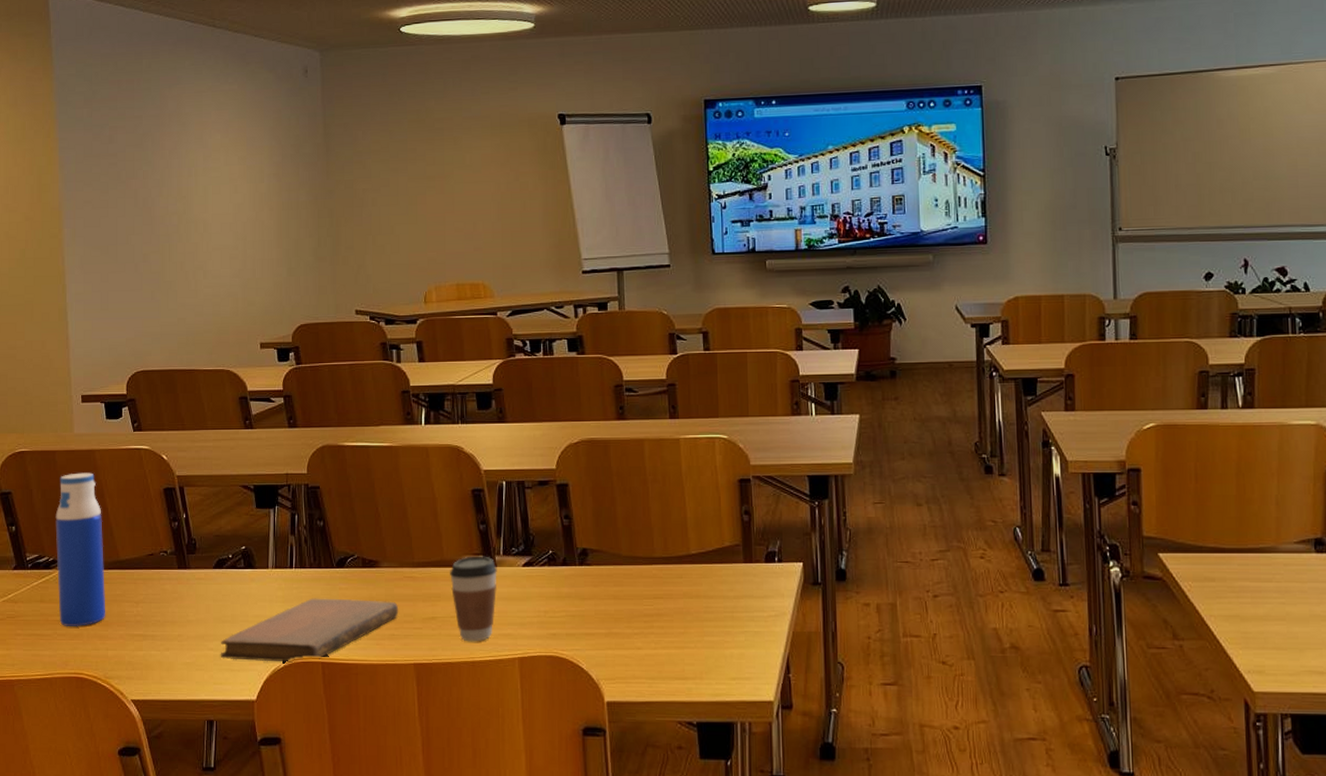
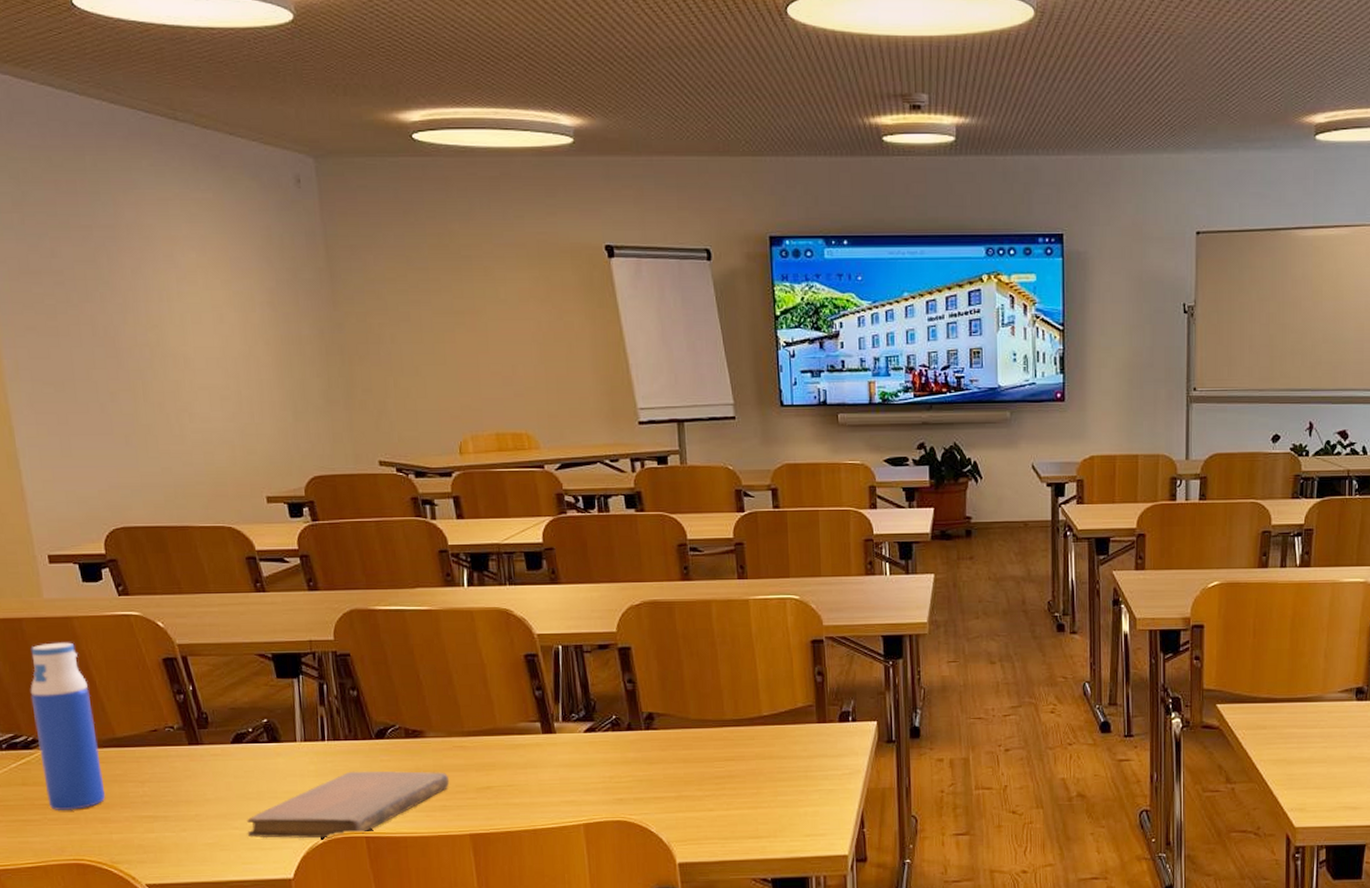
coffee cup: present [450,556,497,642] -> none [504,723,557,810]

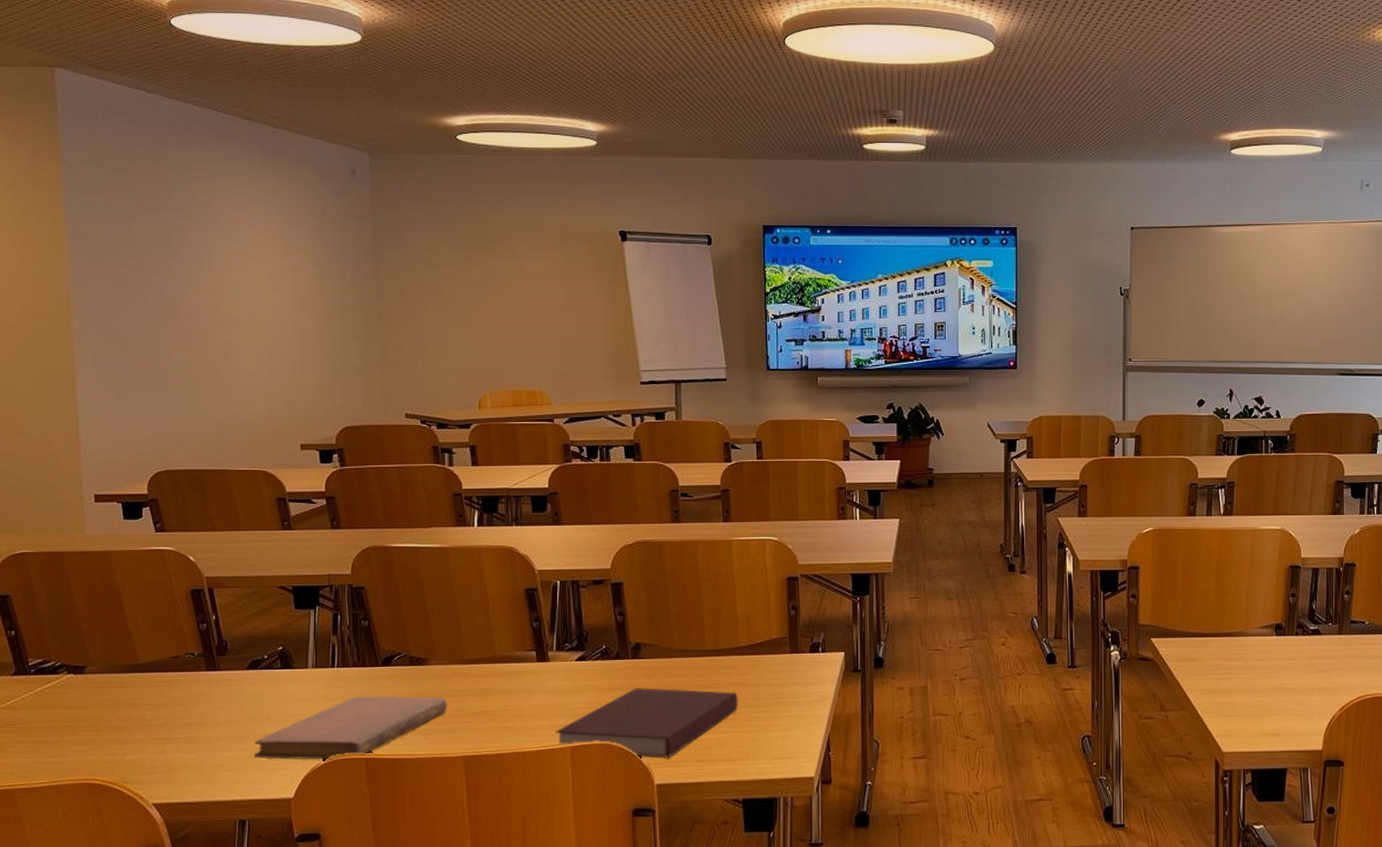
water bottle: present [30,642,106,811] -> none [63,574,123,733]
notebook: none [566,760,763,836] -> present [555,687,738,758]

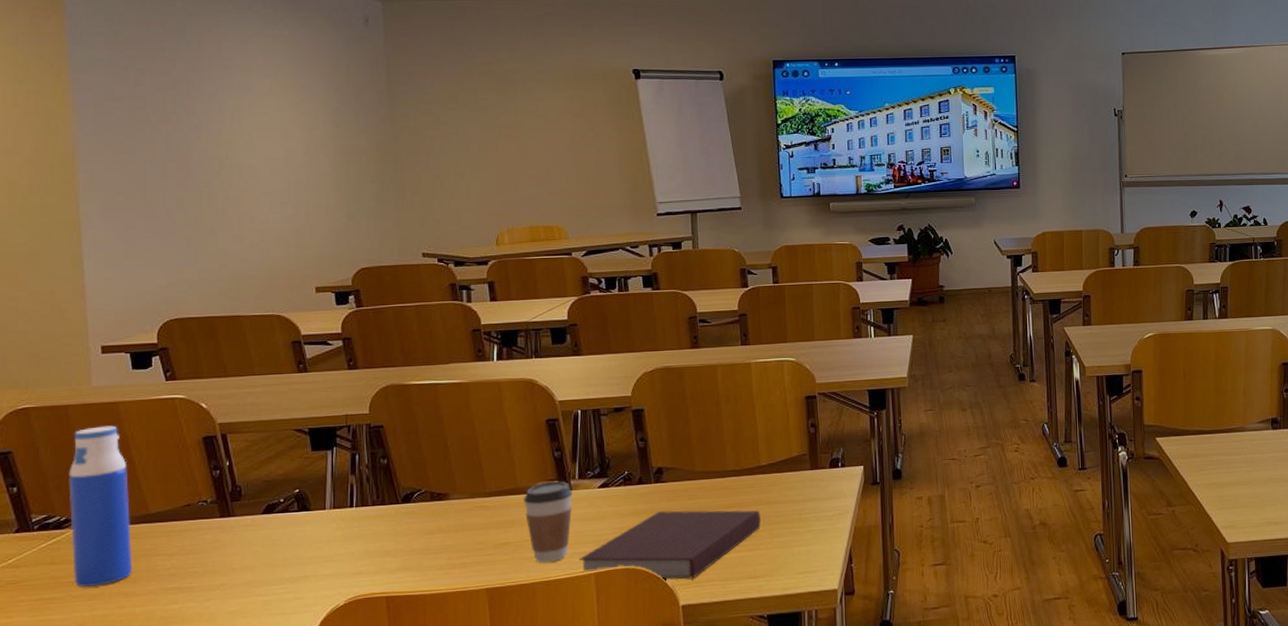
water bottle: none [63,574,123,733] -> present [69,425,133,588]
notebook: present [253,696,448,760] -> none [270,531,470,604]
coffee cup: none [502,652,550,734] -> present [524,481,573,563]

